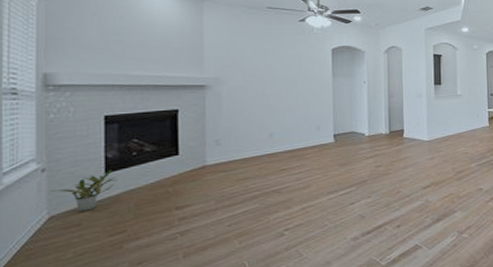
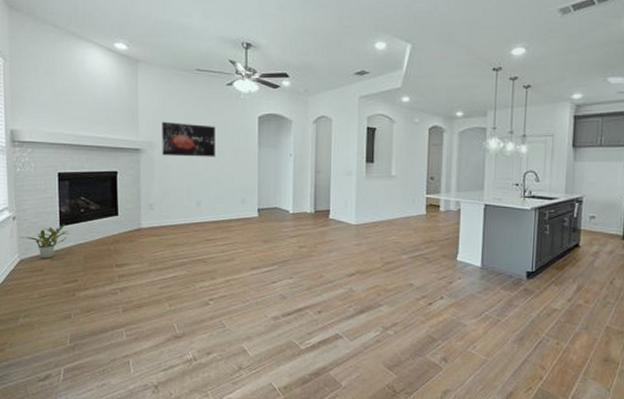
wall art: none [230,57,288,91] -> present [162,121,215,157]

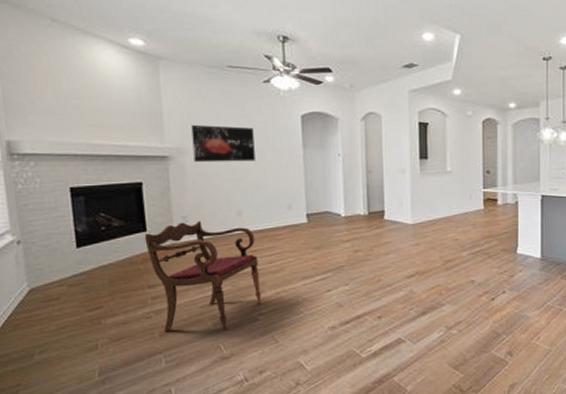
potted plant: present [19,223,70,259] -> none [27,244,90,285]
armchair: none [116,209,213,311] -> present [144,220,262,332]

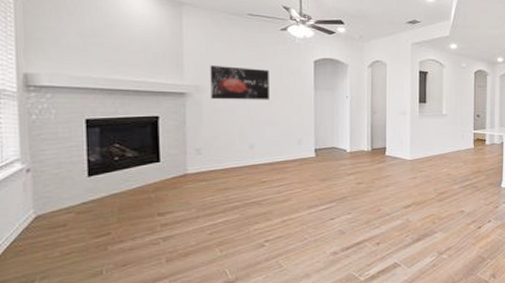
armchair: present [144,220,262,332] -> none [157,153,269,258]

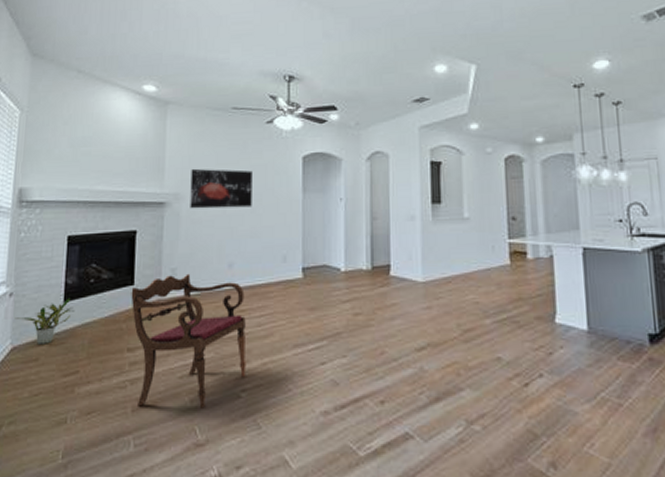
potted plant: none [35,173,101,213] -> present [14,298,75,344]
armchair: none [157,153,269,258] -> present [131,273,247,409]

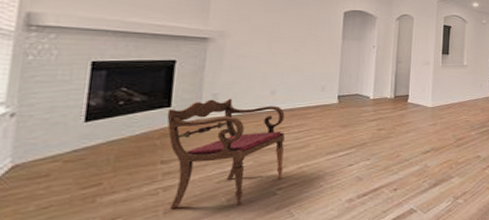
potted plant: present [14,298,75,344] -> none [17,118,99,161]
wall art: present [190,168,252,209] -> none [235,12,298,48]

